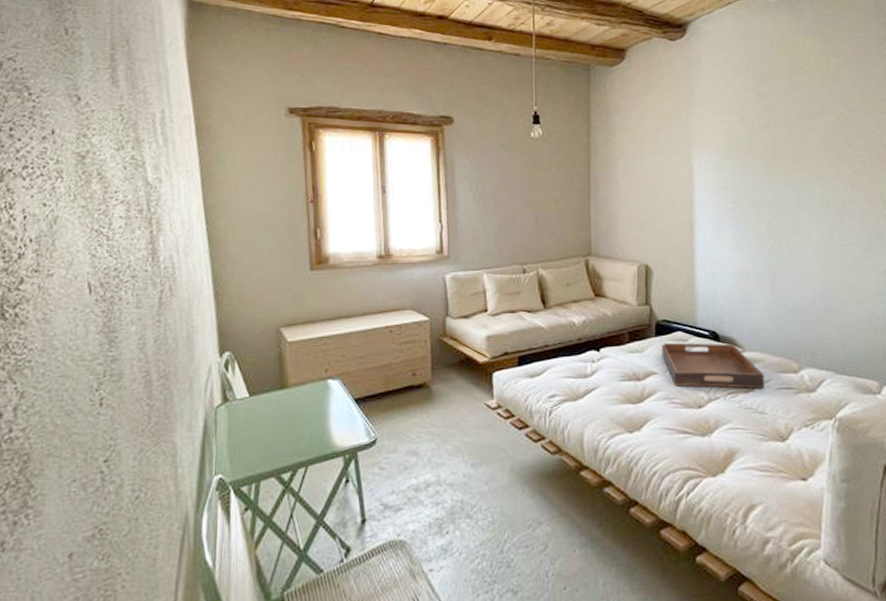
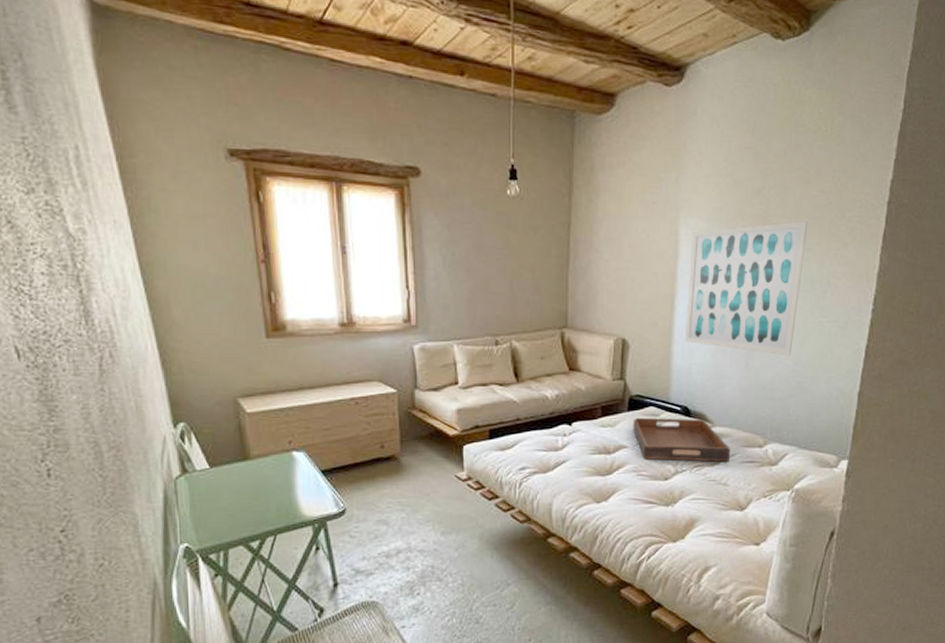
wall art: none [705,151,817,279] -> present [684,221,808,356]

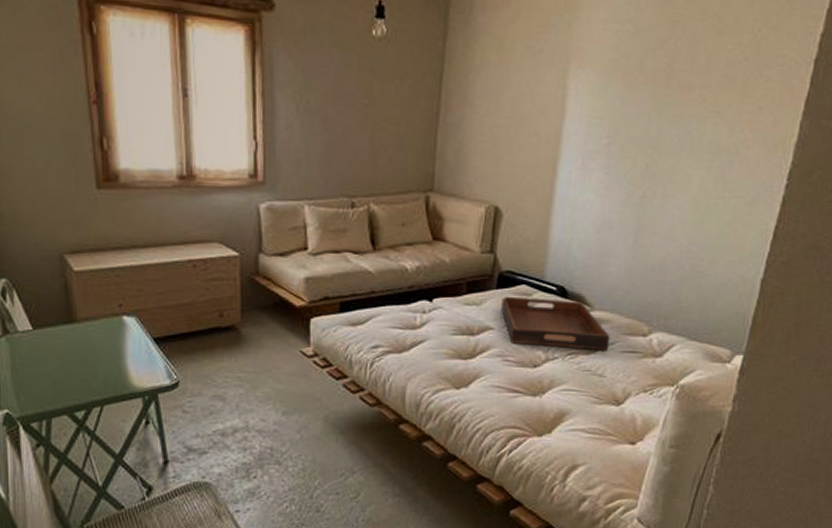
wall art: present [684,221,808,356] -> none [566,78,719,234]

